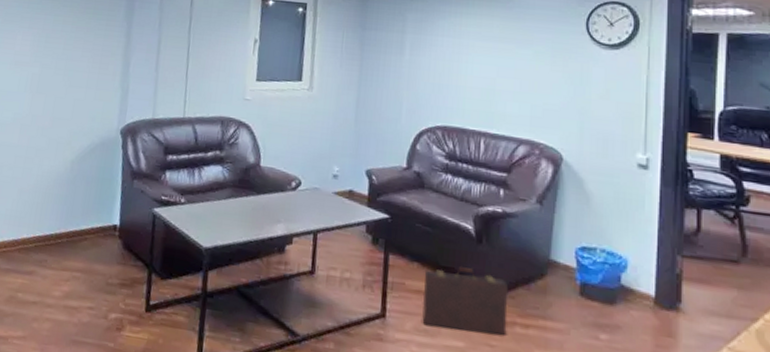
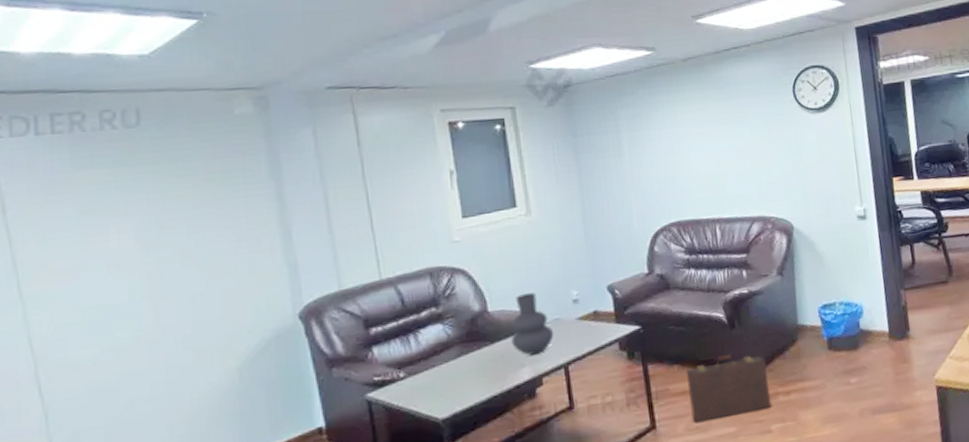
vase: none [273,158,311,215] -> present [511,293,554,356]

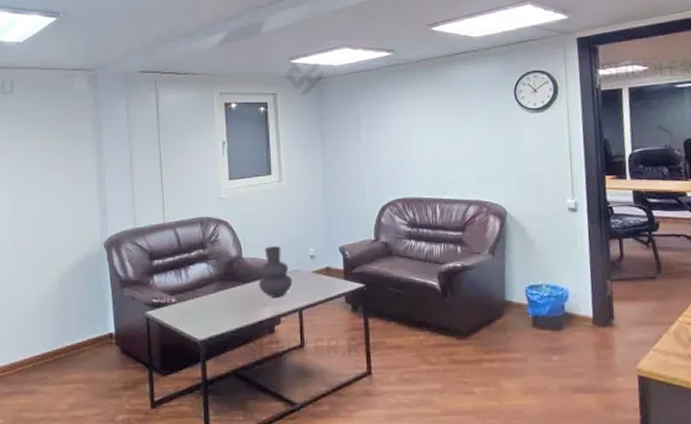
briefcase: present [687,354,772,423] -> none [401,318,476,376]

